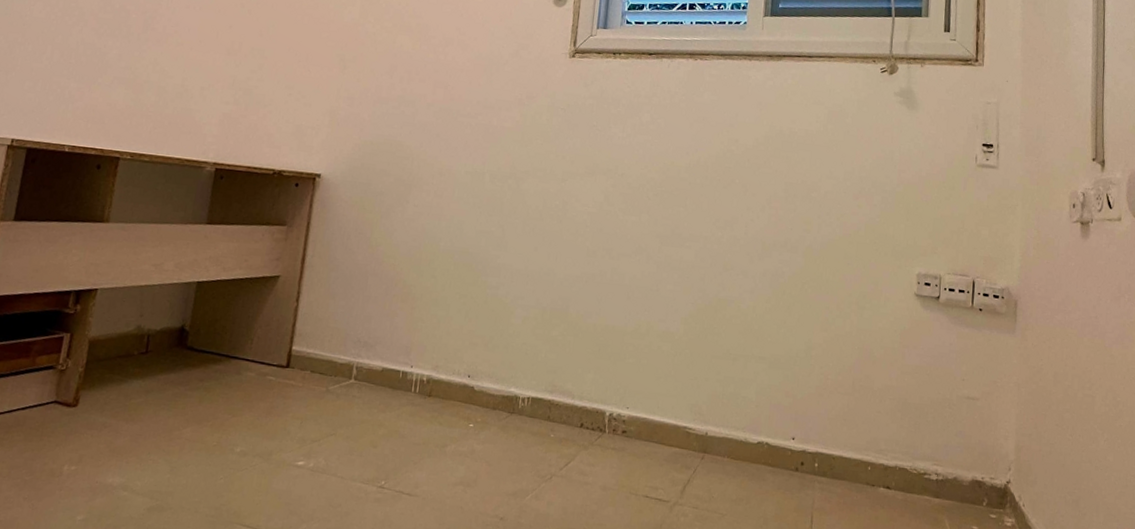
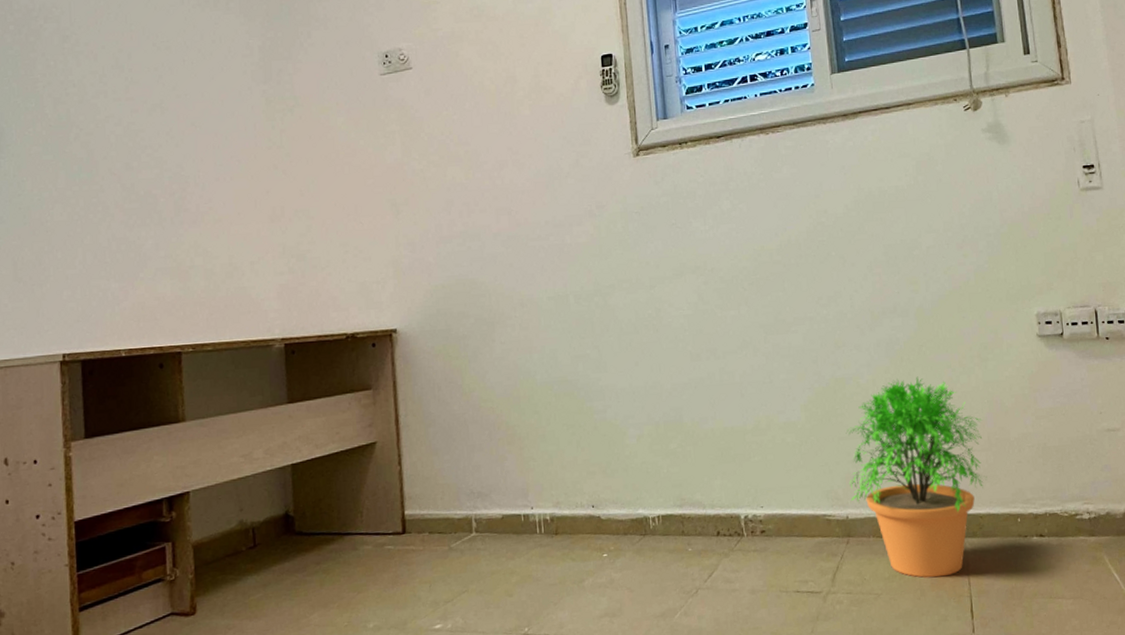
potted plant: none [713,310,849,510] -> present [846,376,987,578]

